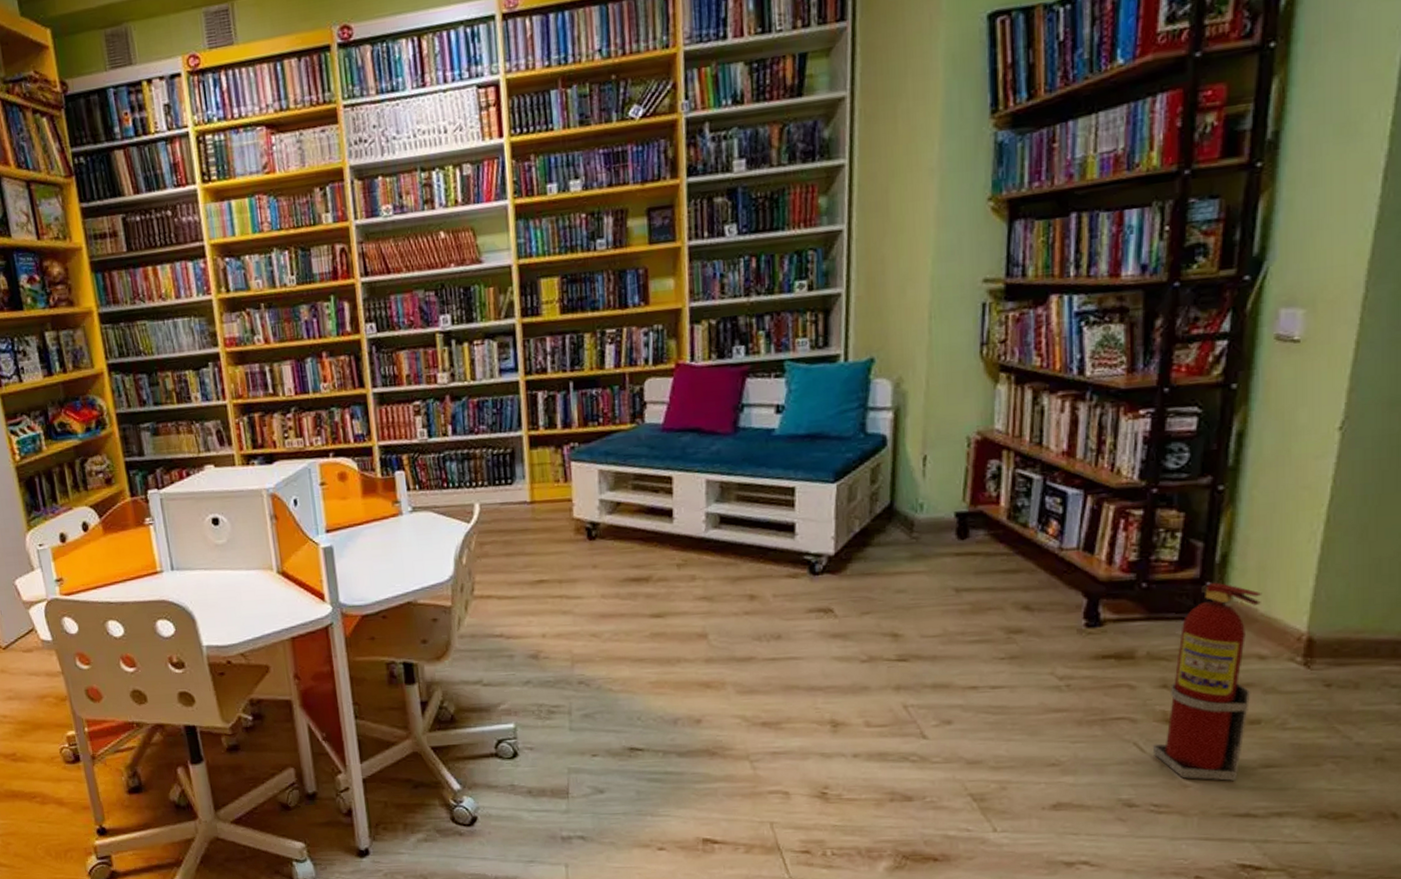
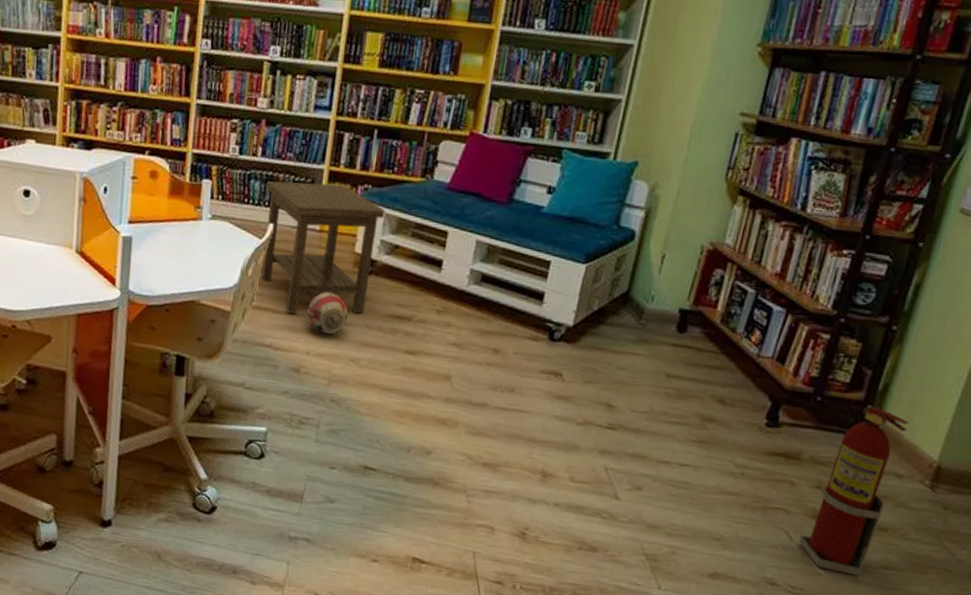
side table: none [464,448,599,597] -> present [261,181,385,314]
ball: none [533,566,580,612] -> present [306,292,349,335]

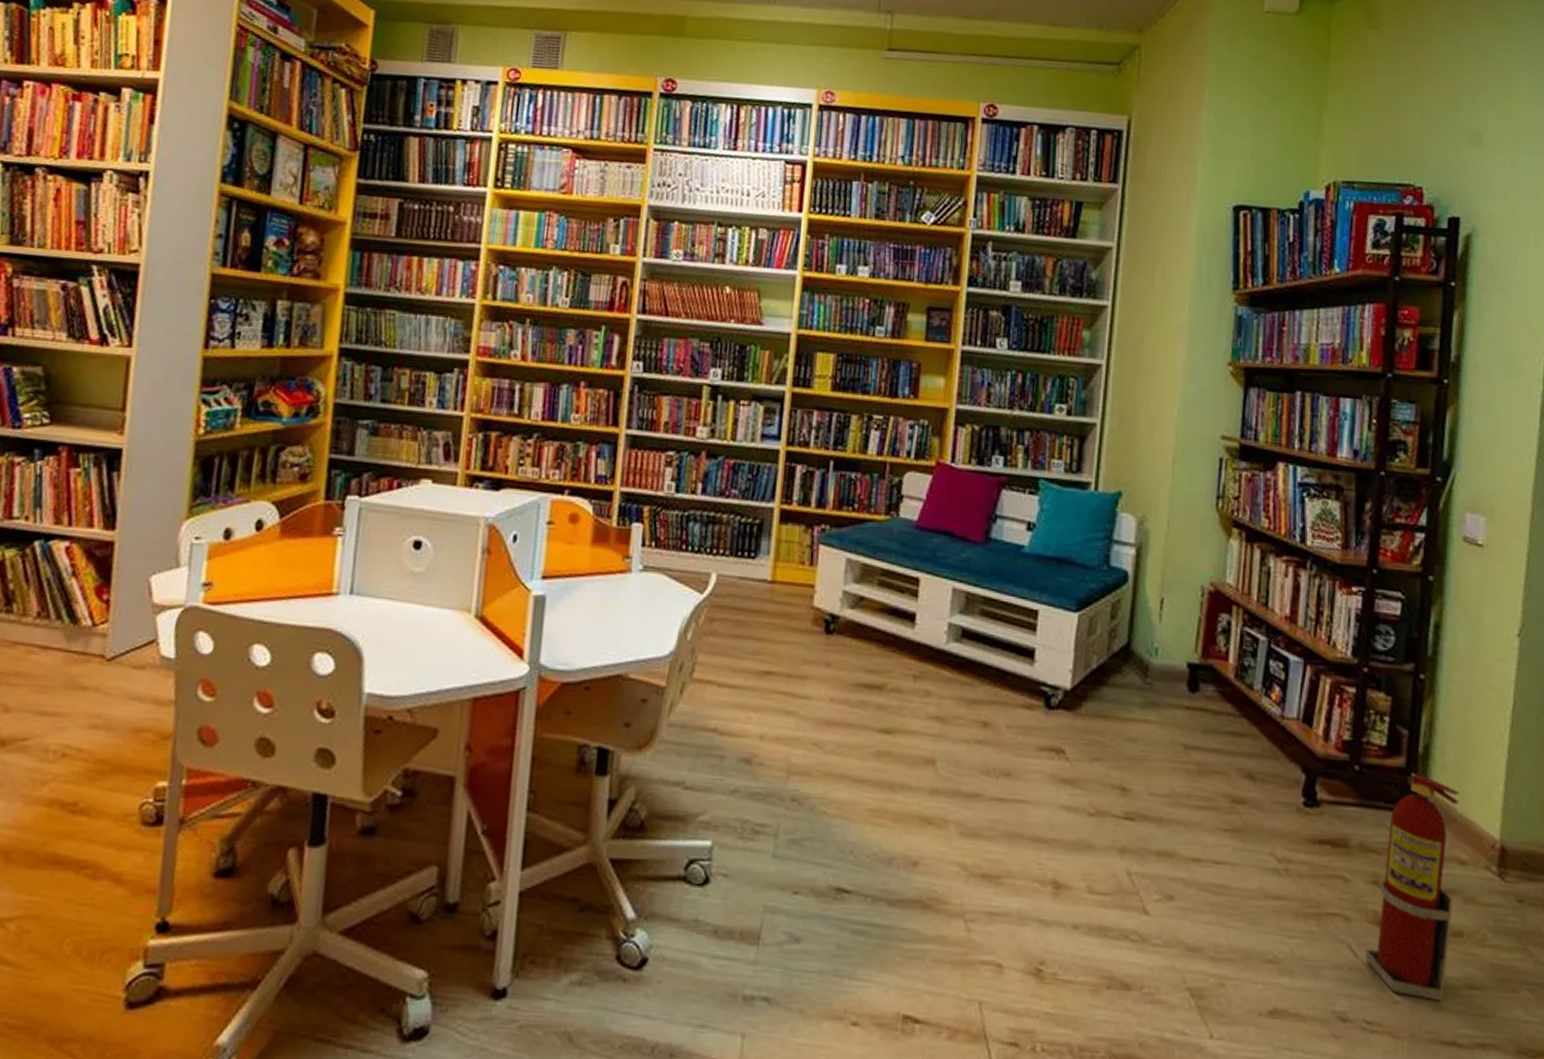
side table: present [261,181,385,314] -> none [703,523,847,687]
ball: present [306,292,349,335] -> none [758,657,809,712]

